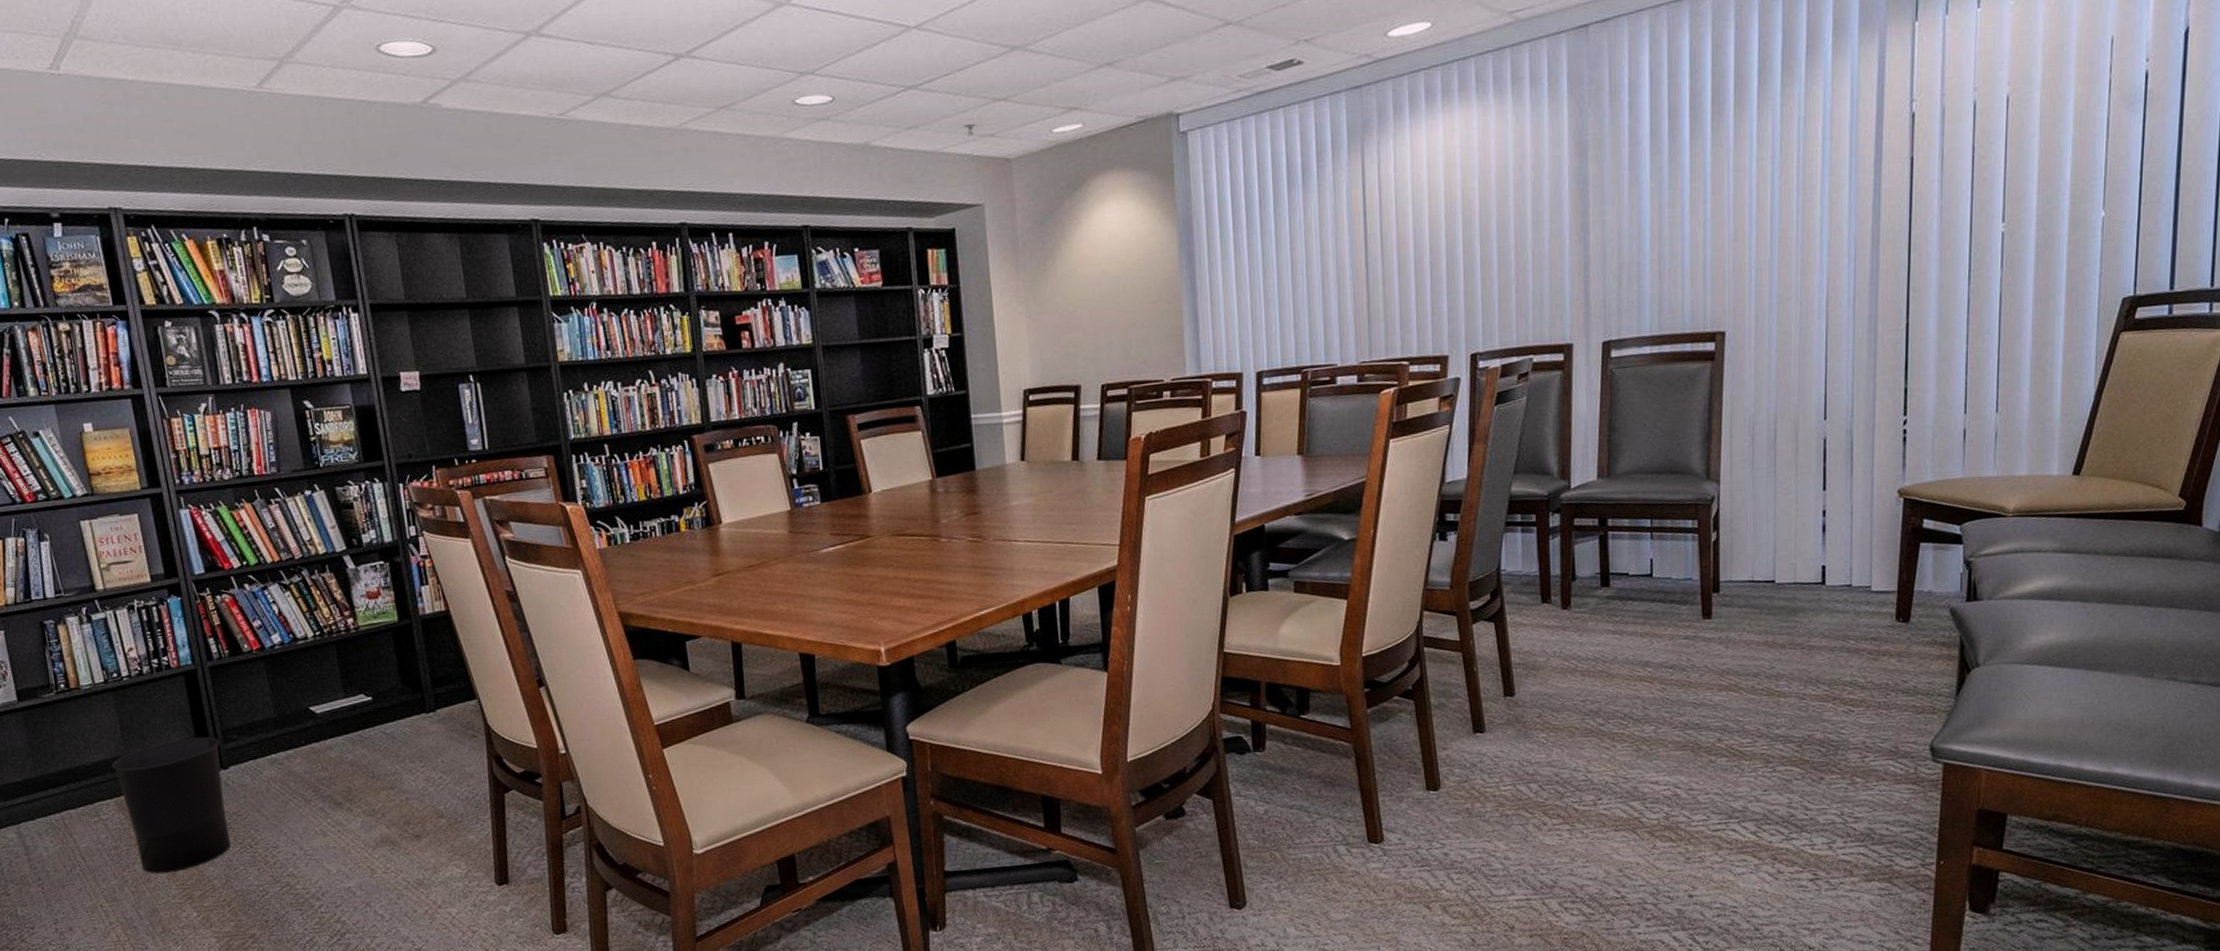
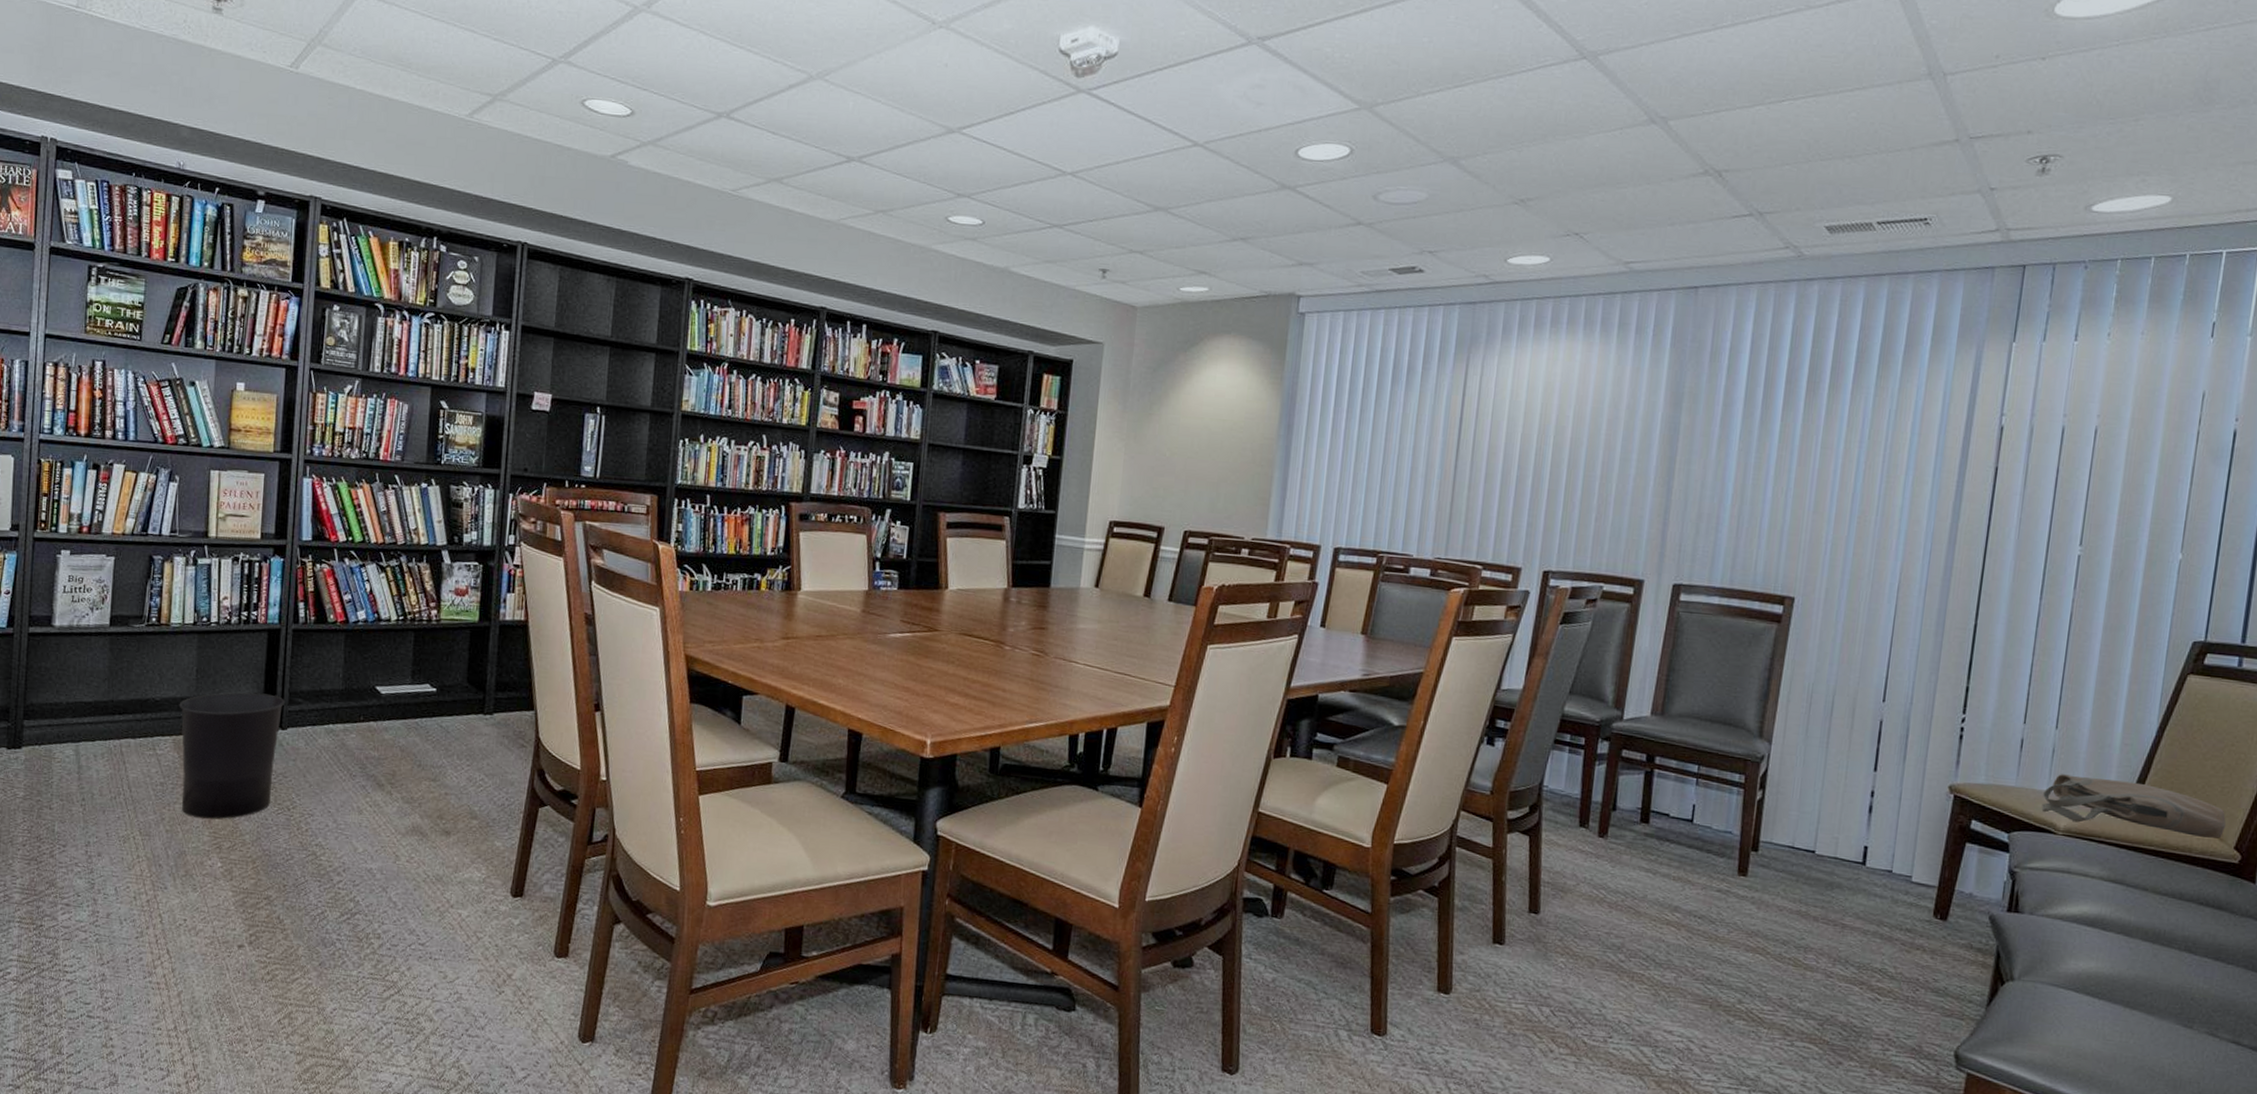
tote bag: none [1989,450,2170,501] -> present [2041,774,2227,839]

